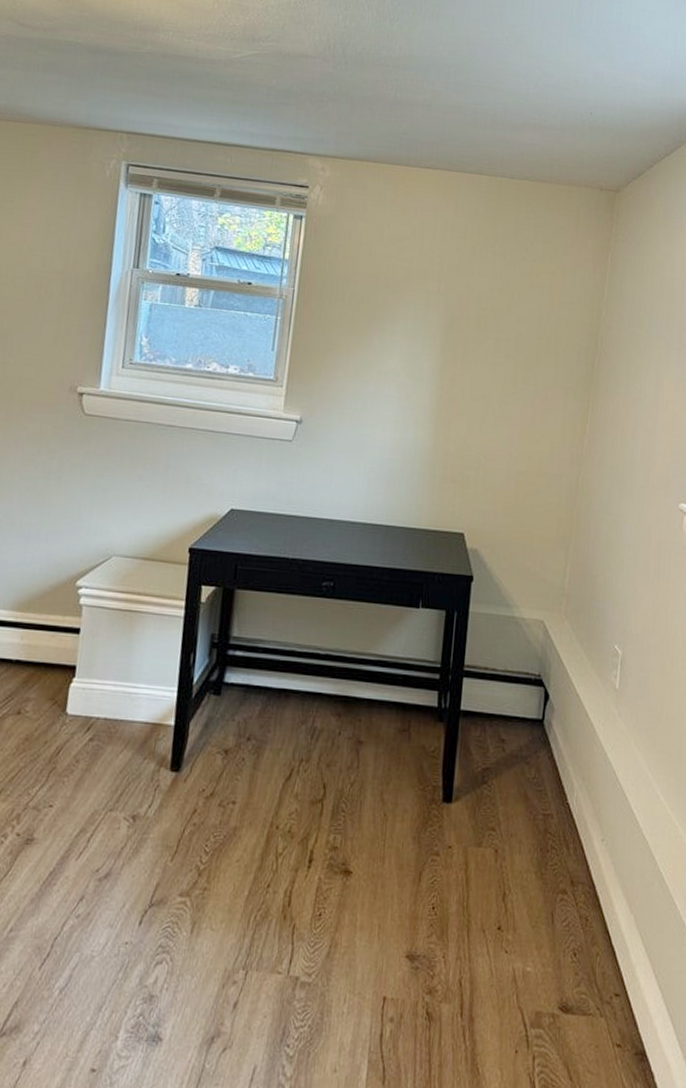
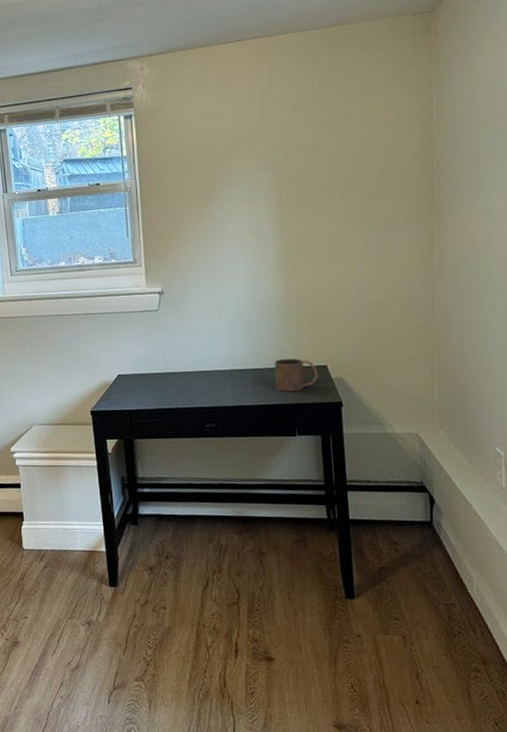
mug: none [407,518,454,557] -> present [274,358,319,391]

